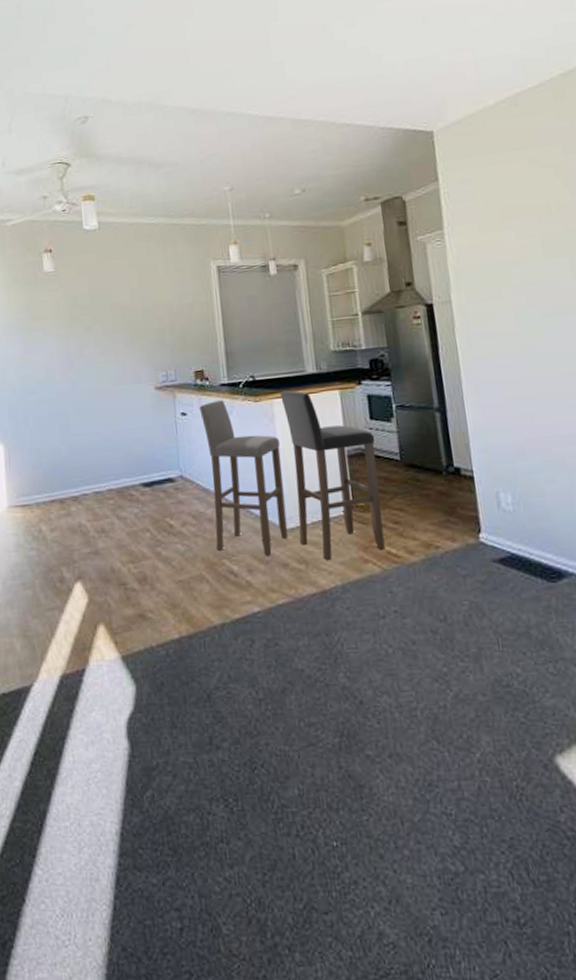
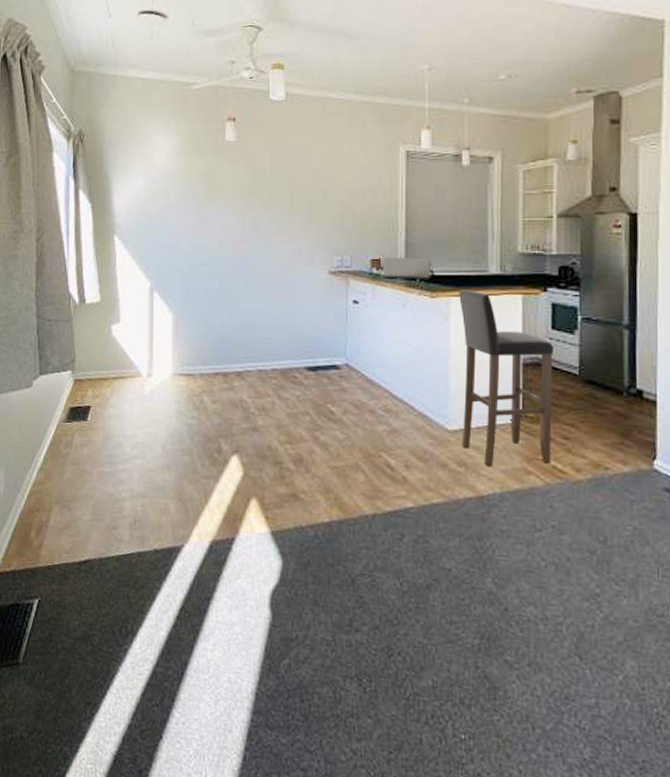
bar stool: present [199,400,289,556] -> none [372,292,452,455]
toaster: none [205,364,254,389] -> present [382,256,434,281]

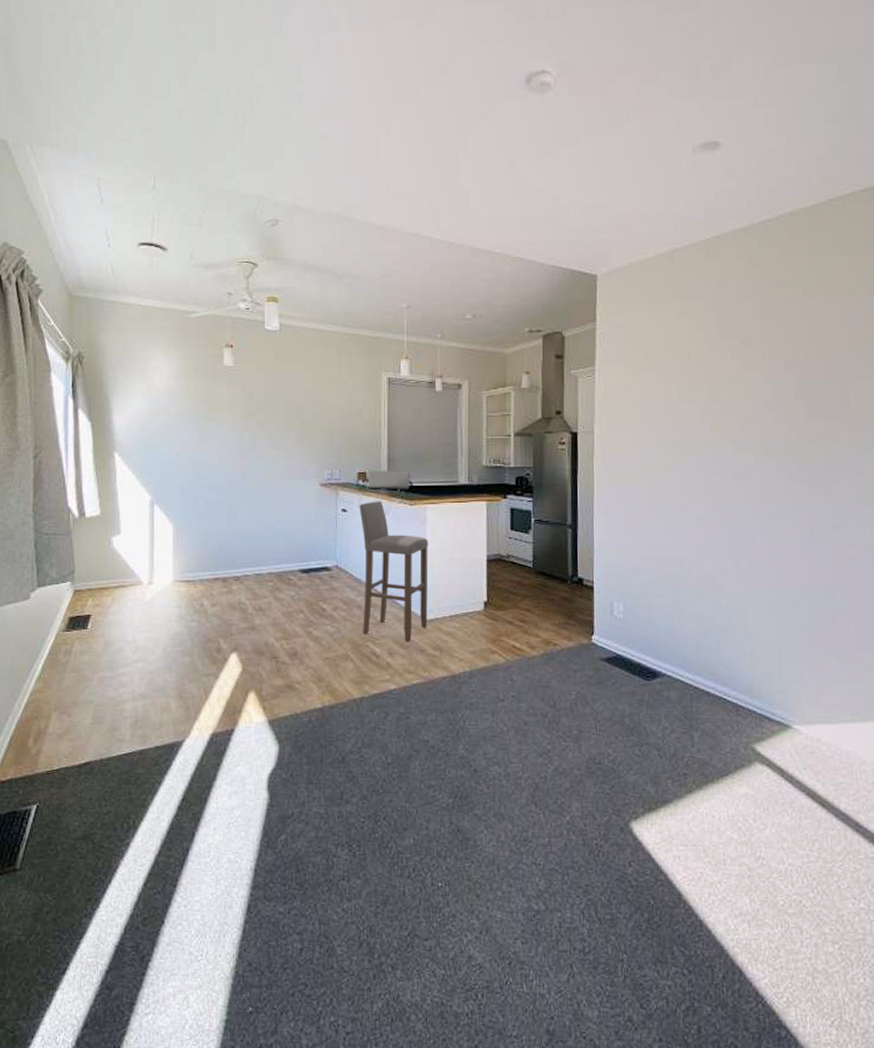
bar stool: none [372,292,452,455] -> present [359,501,428,642]
bar stool: present [459,290,555,468] -> none [434,498,513,650]

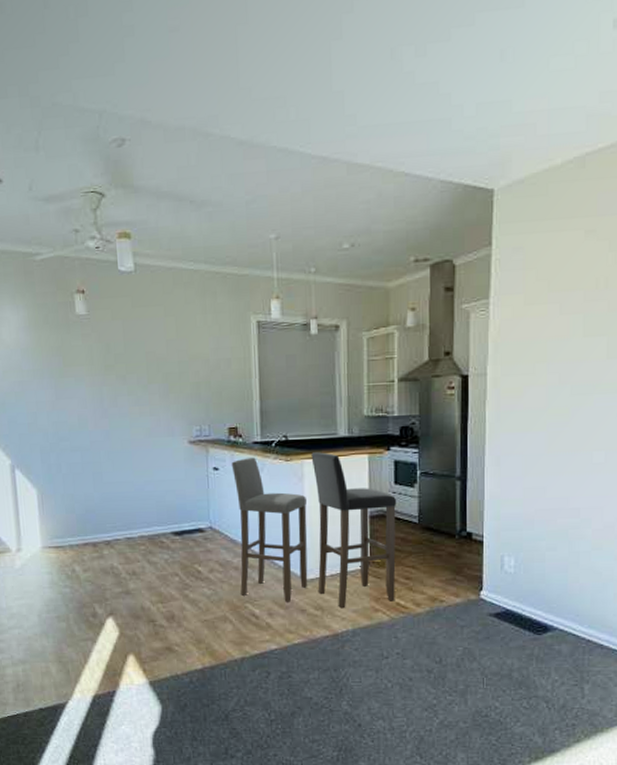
toaster: present [367,470,412,491] -> none [239,424,287,446]
bar stool: none [434,498,513,650] -> present [311,452,397,609]

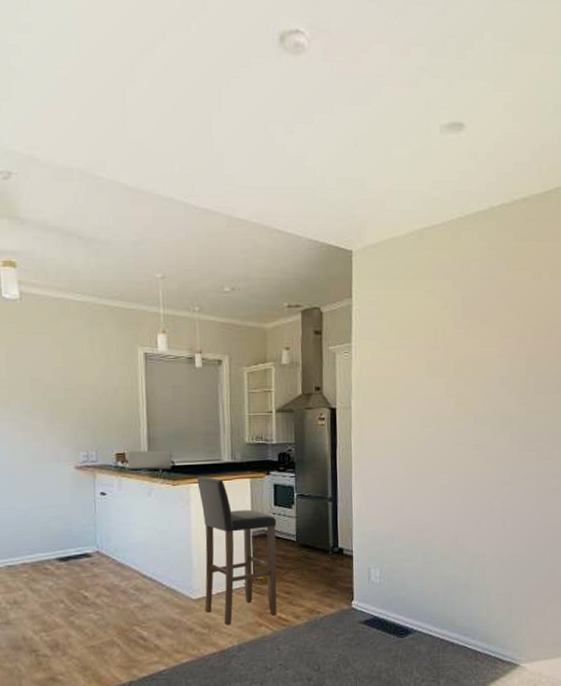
bar stool: present [231,457,308,602] -> none [119,482,196,623]
toaster: none [239,424,287,446] -> present [126,450,174,471]

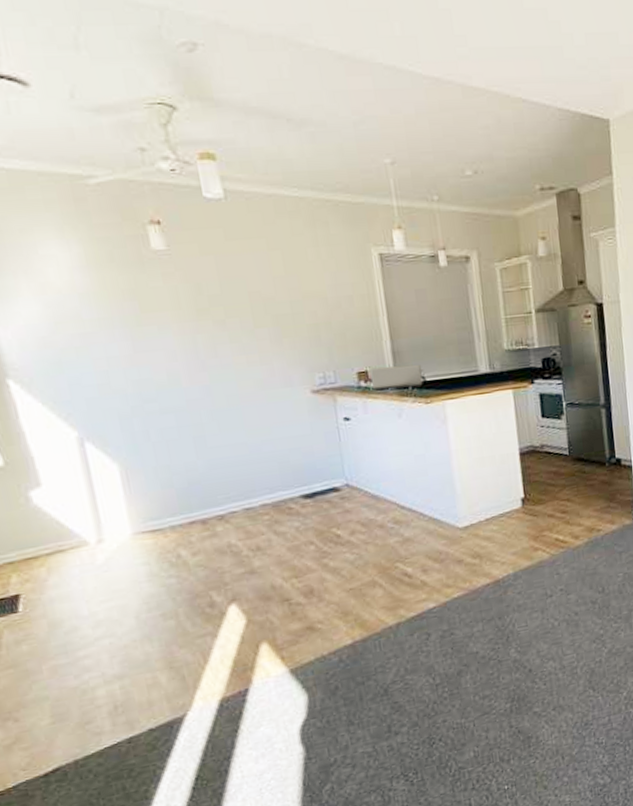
bar stool: present [197,476,277,626] -> none [453,391,554,553]

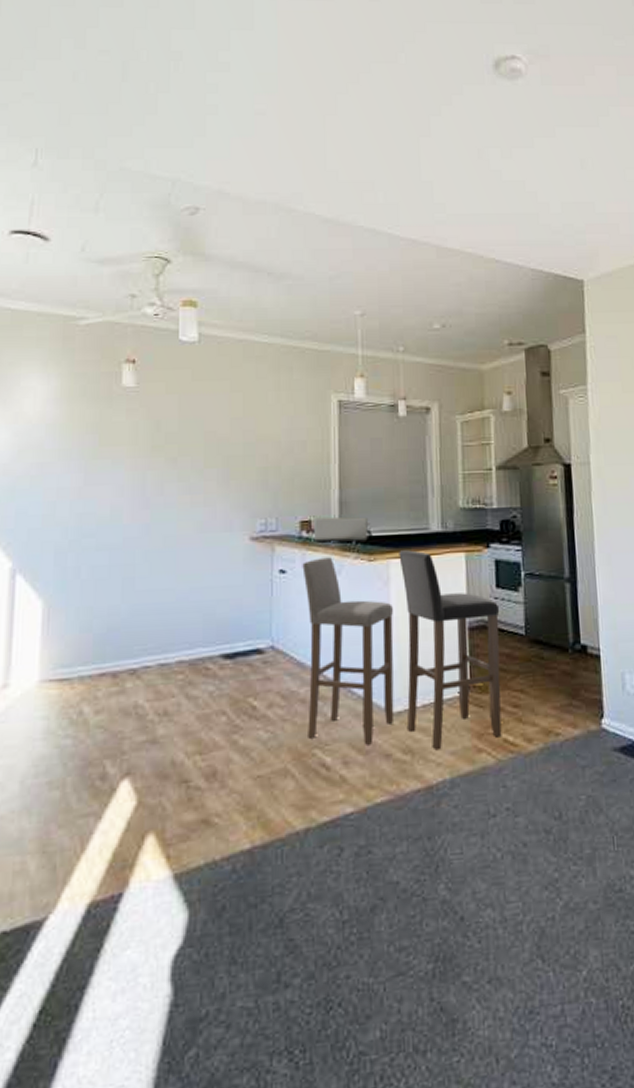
bar stool: none [364,403,463,555] -> present [302,557,395,745]
bar stool: none [453,391,554,553] -> present [399,550,502,751]

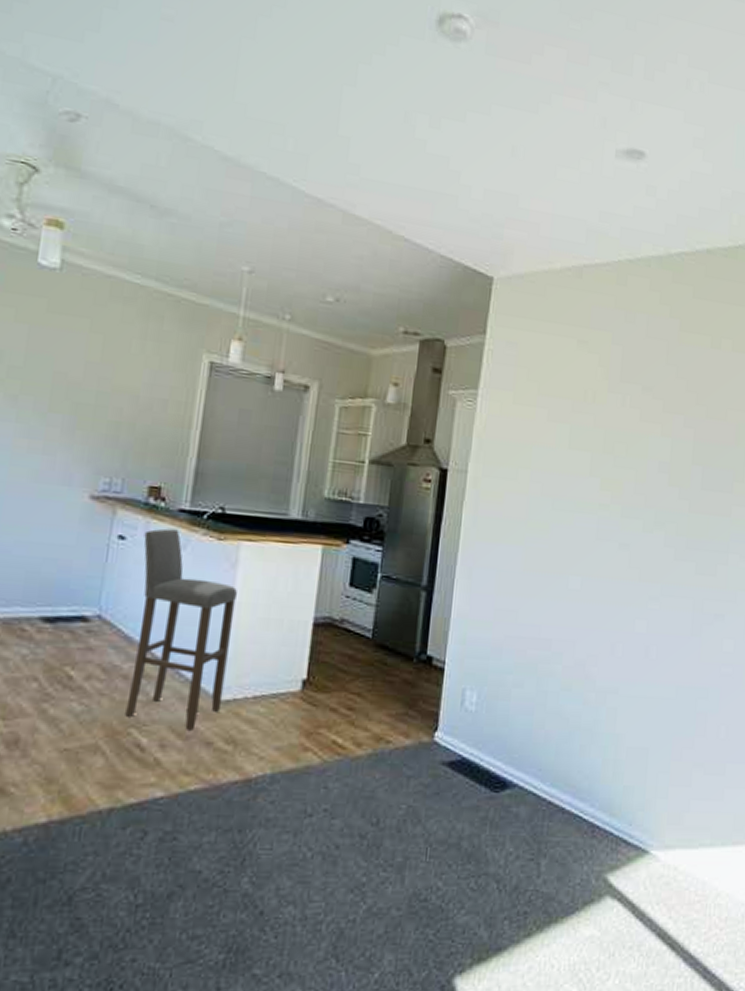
toaster: present [313,516,371,543] -> none [161,484,226,519]
bar stool: present [399,550,502,751] -> none [233,533,350,744]

